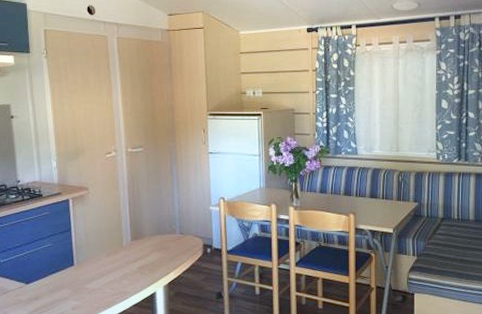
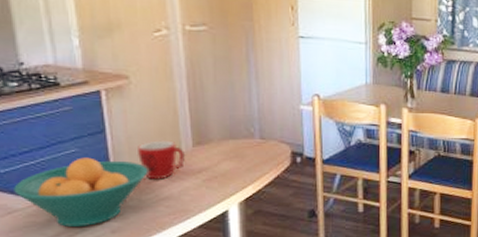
fruit bowl: none [8,250,99,305] -> present [14,157,148,228]
mug: none [93,236,126,267] -> present [138,140,186,180]

